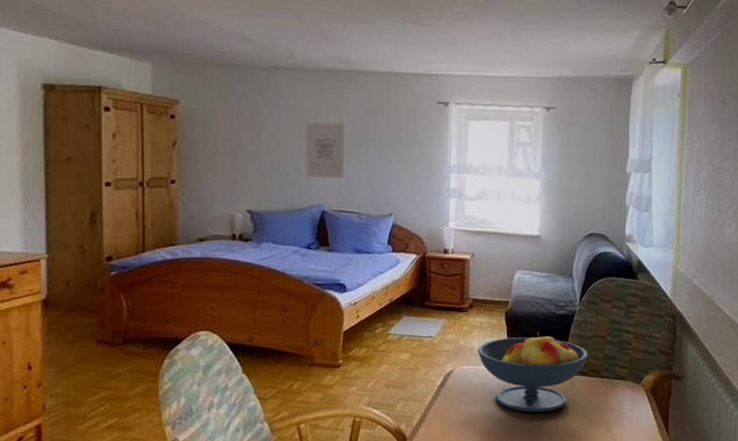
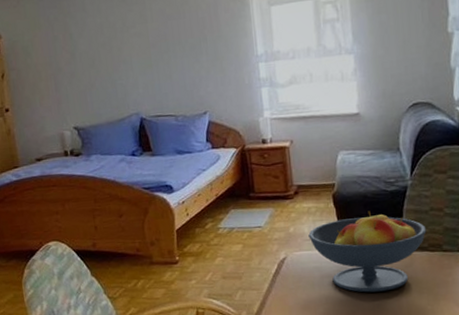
wall art: present [305,122,345,179] -> none [114,30,157,89]

